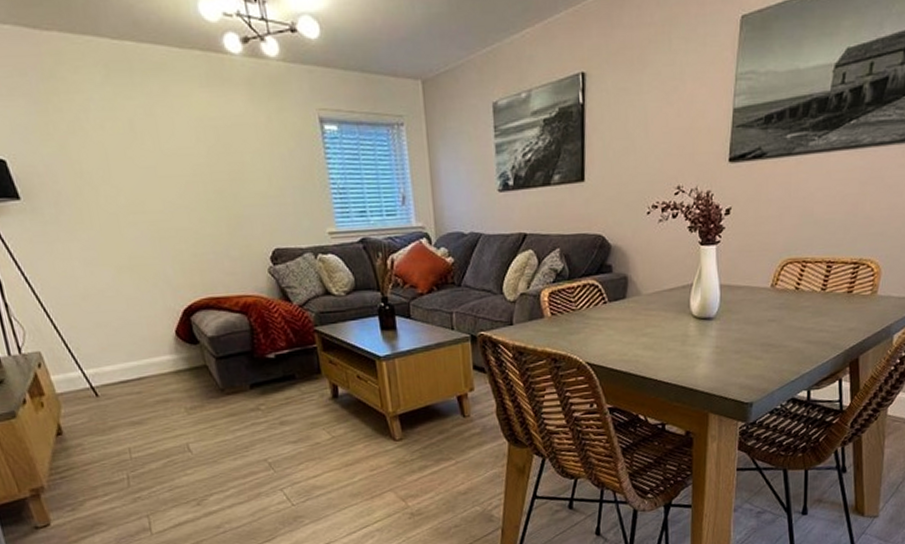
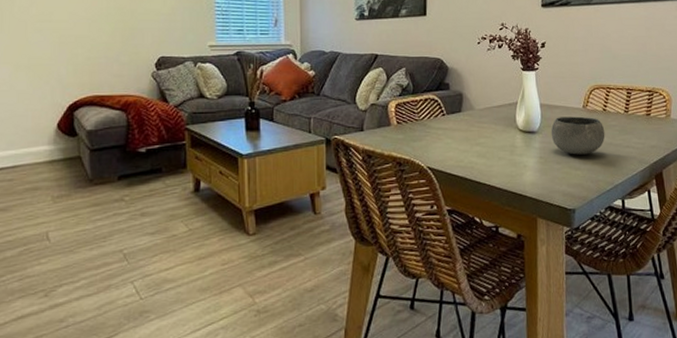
bowl: none [730,297,795,343] -> present [550,116,605,155]

